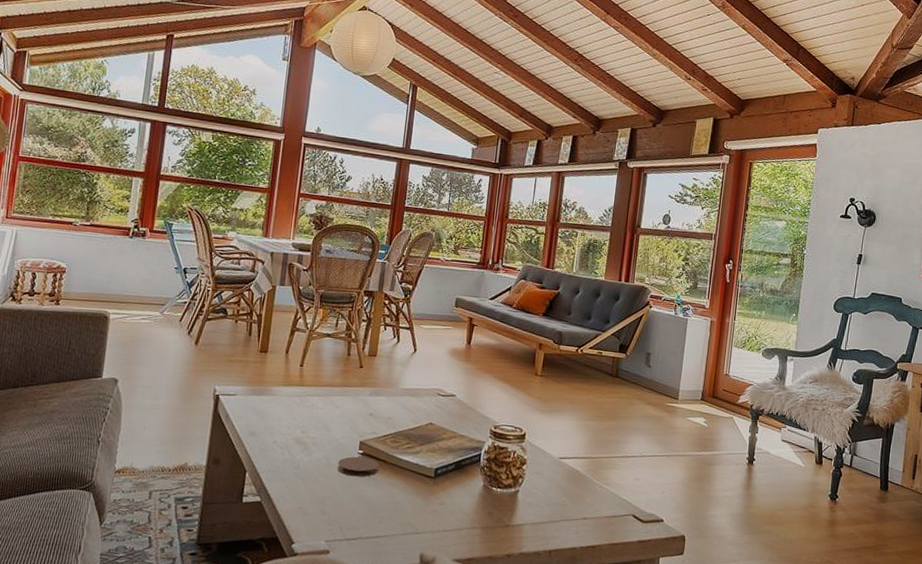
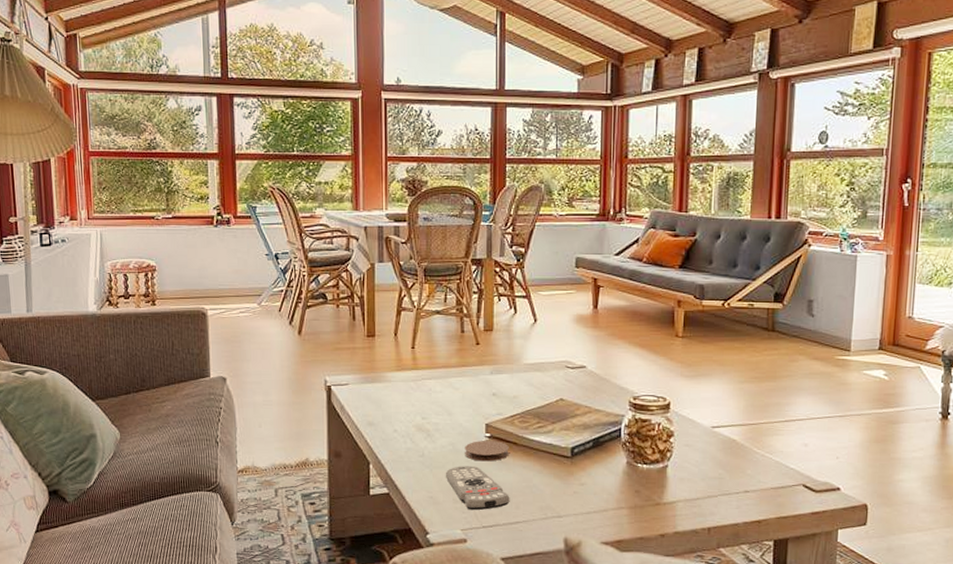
remote control: none [316,479,375,523] -> present [445,466,510,511]

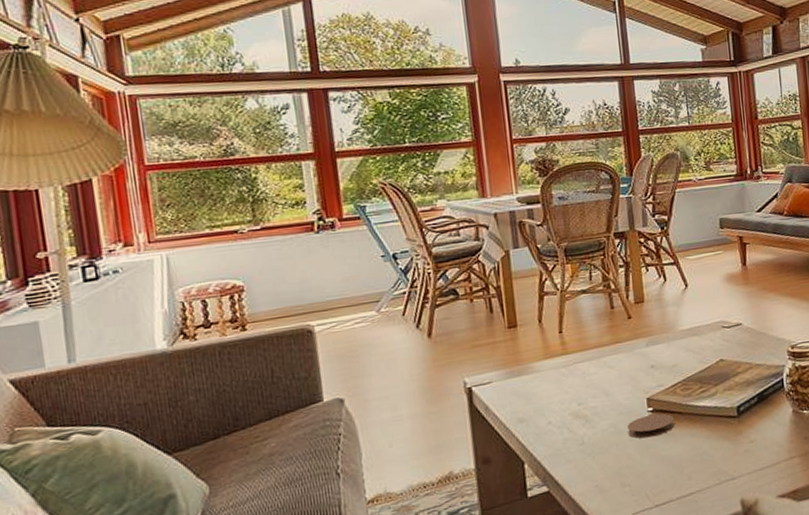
remote control: present [445,466,510,511] -> none [609,444,681,492]

